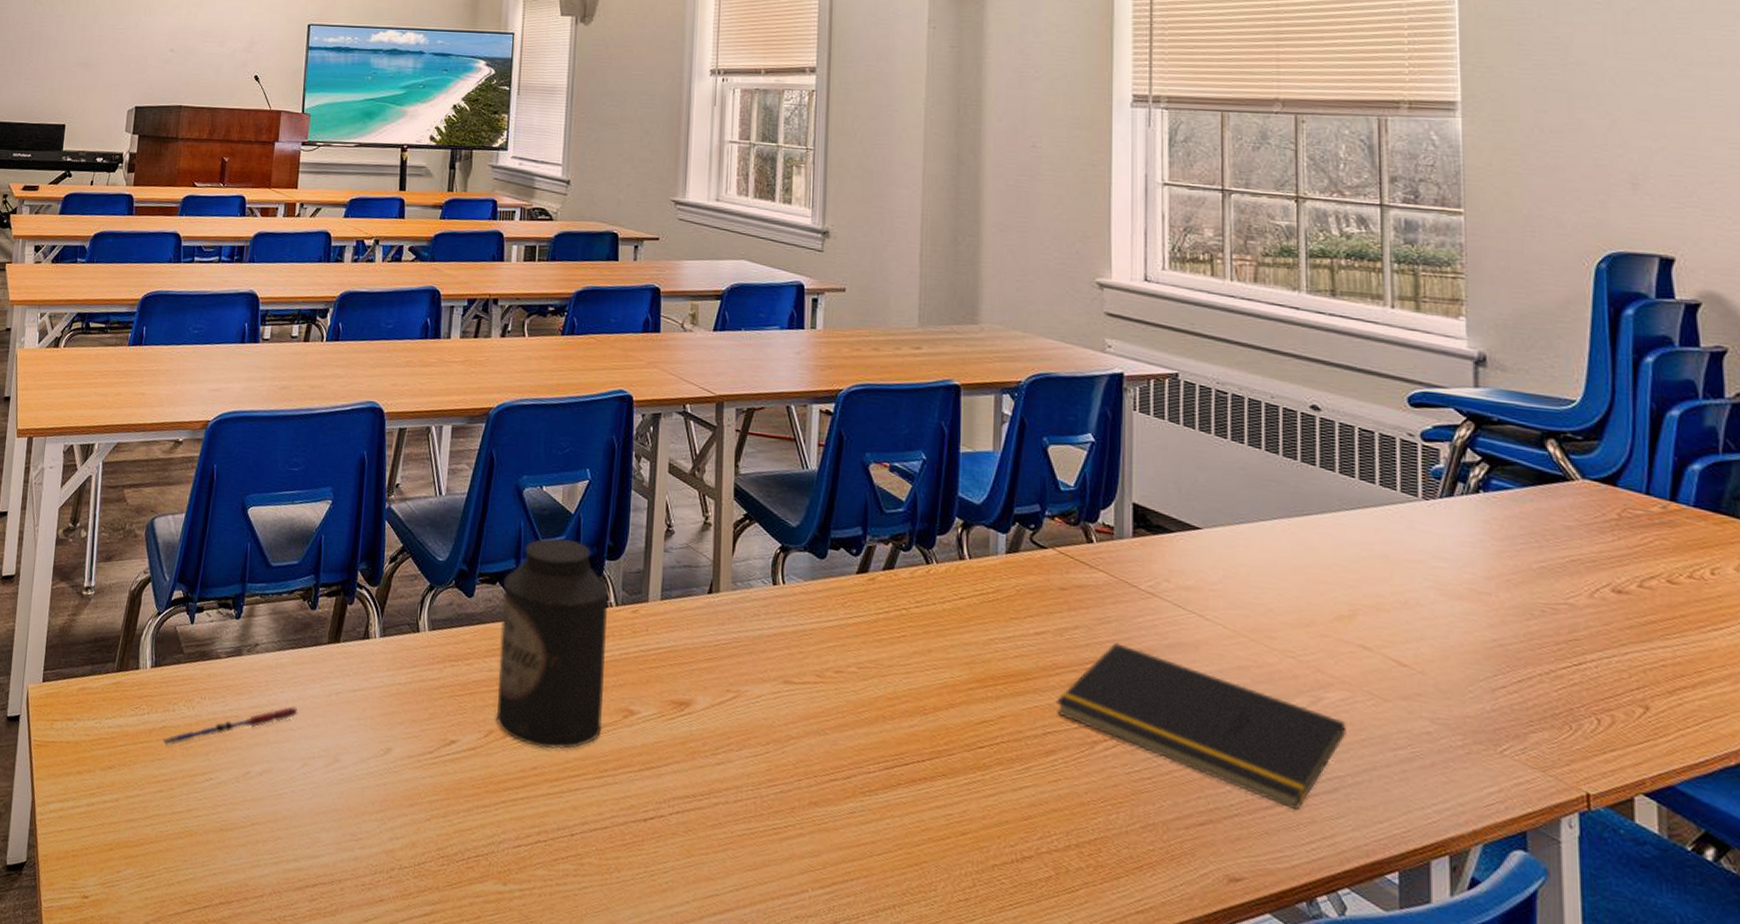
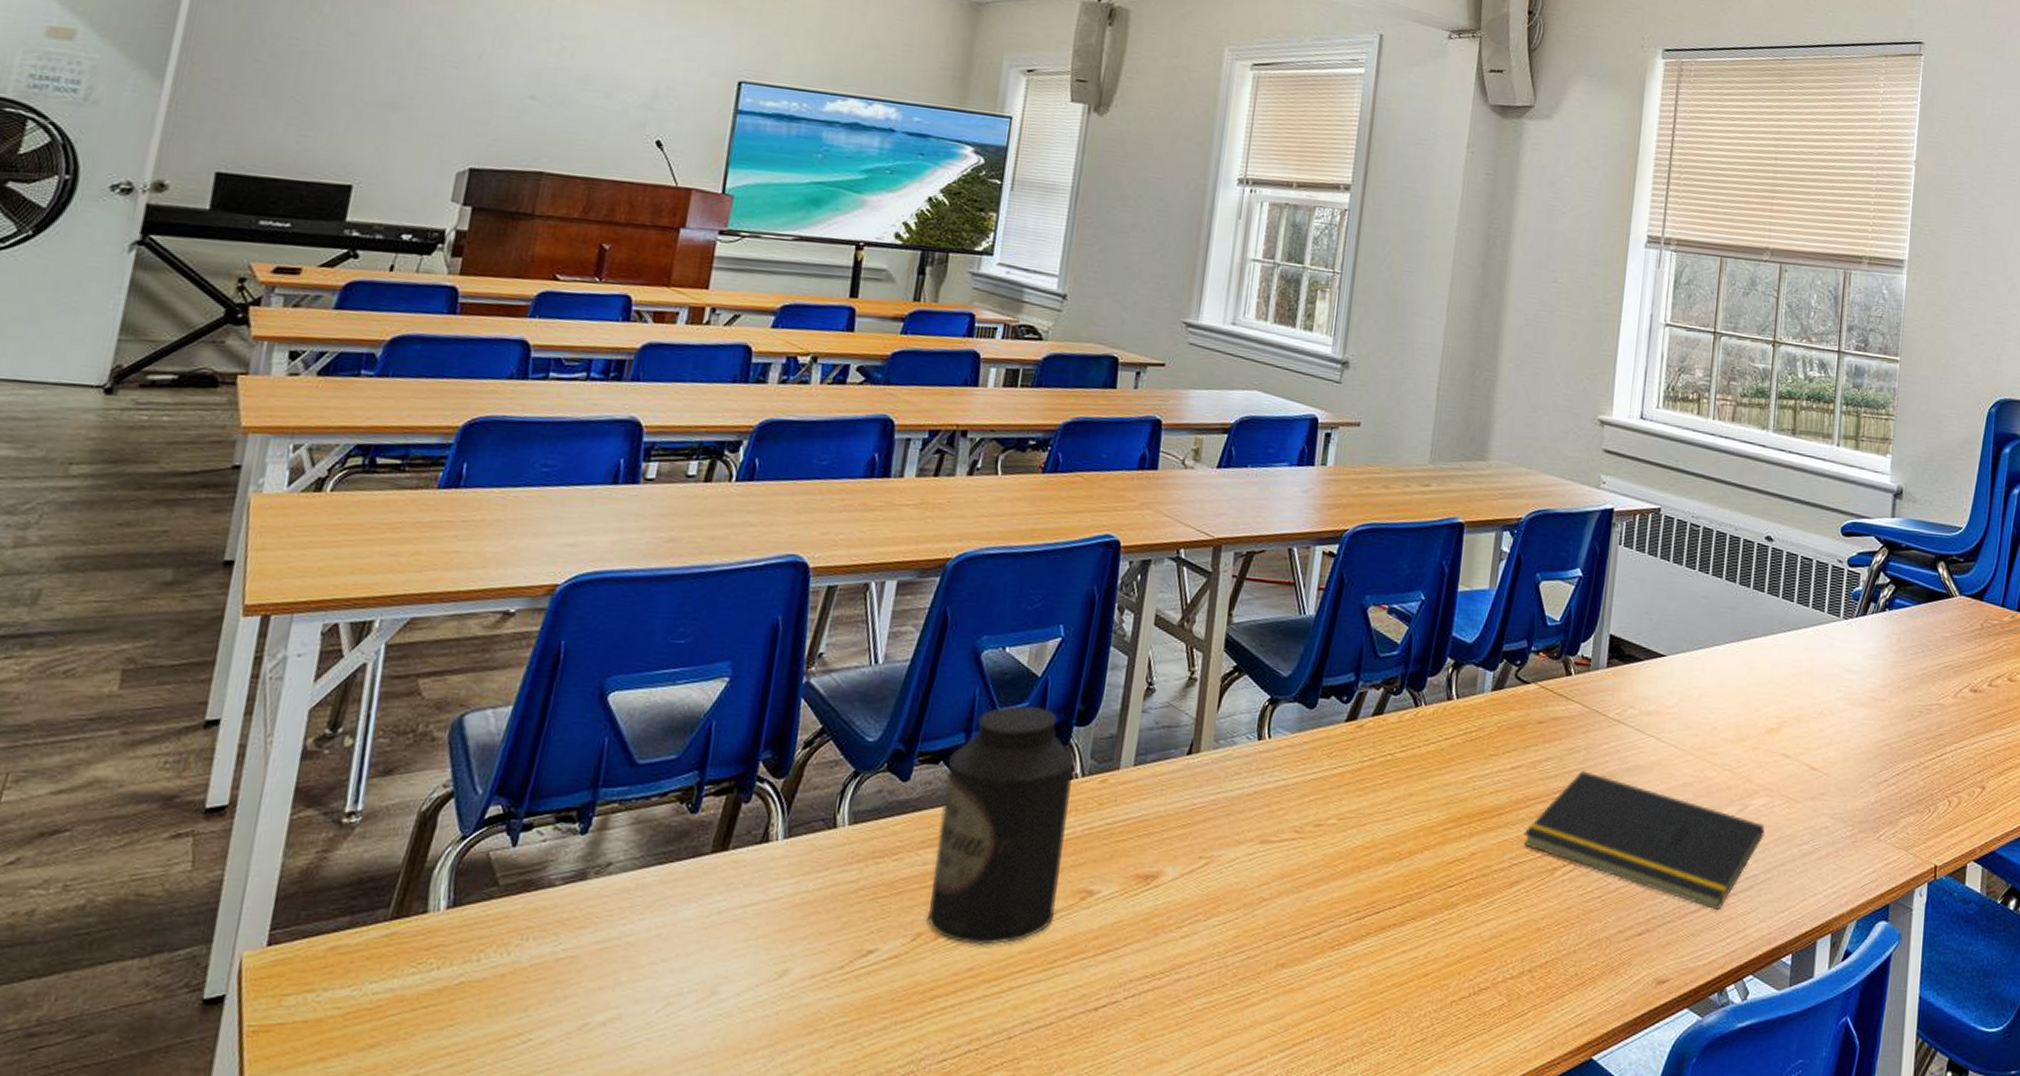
pen: present [162,706,298,747] -> none [458,935,664,1008]

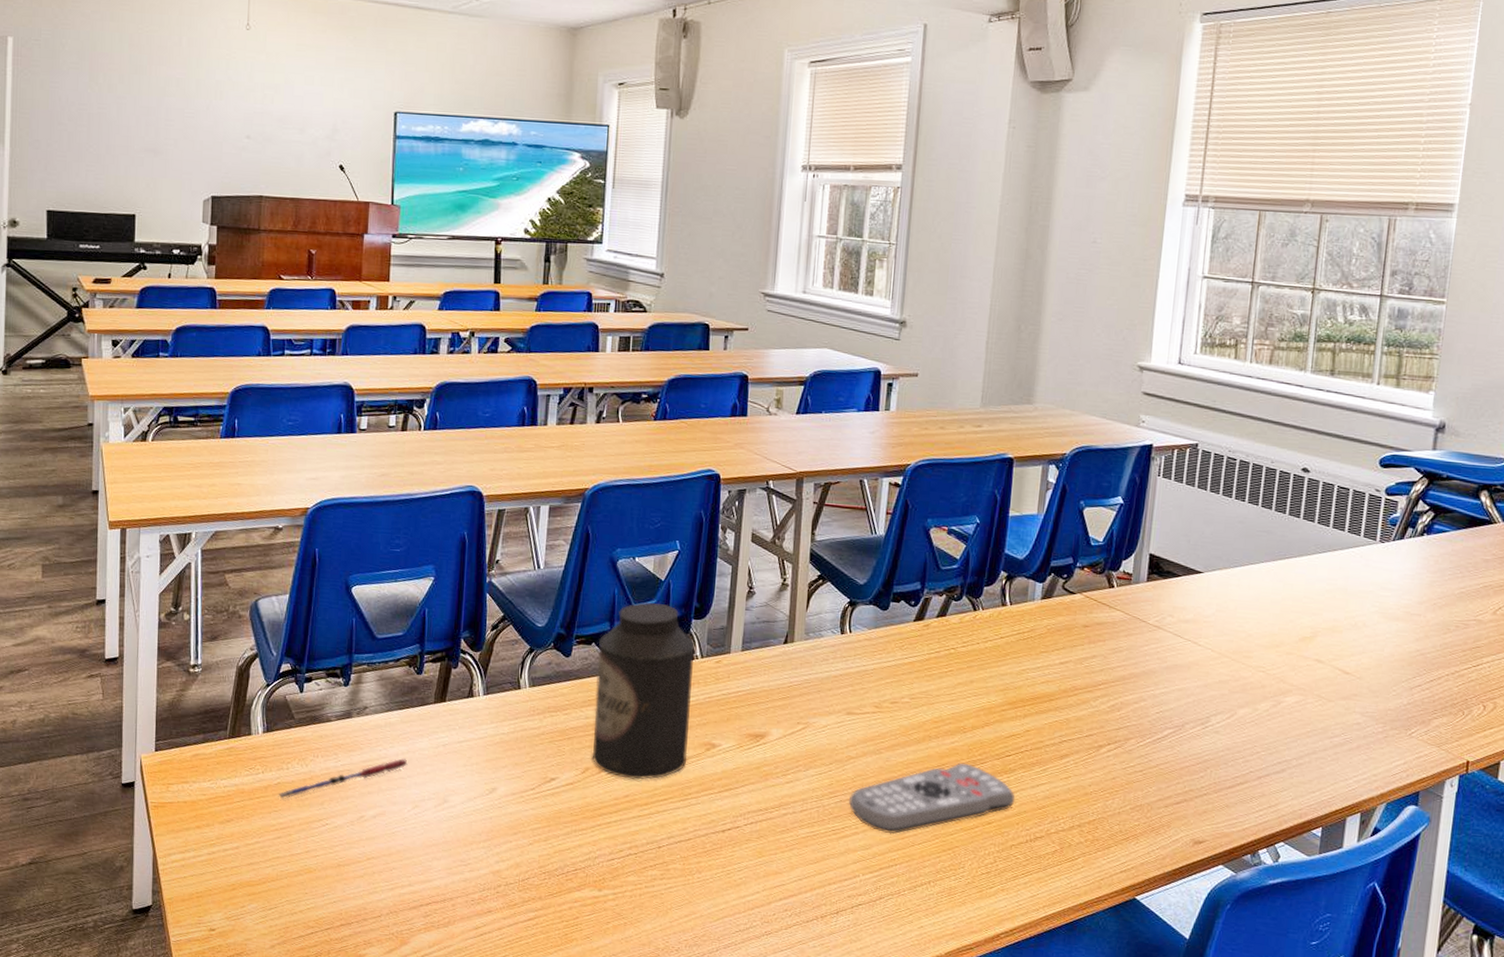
pen: none [458,935,664,1008] -> present [278,758,408,800]
remote control: none [1257,898,1458,998] -> present [848,762,1016,834]
notepad: present [1523,771,1765,911] -> none [1072,667,1298,788]

